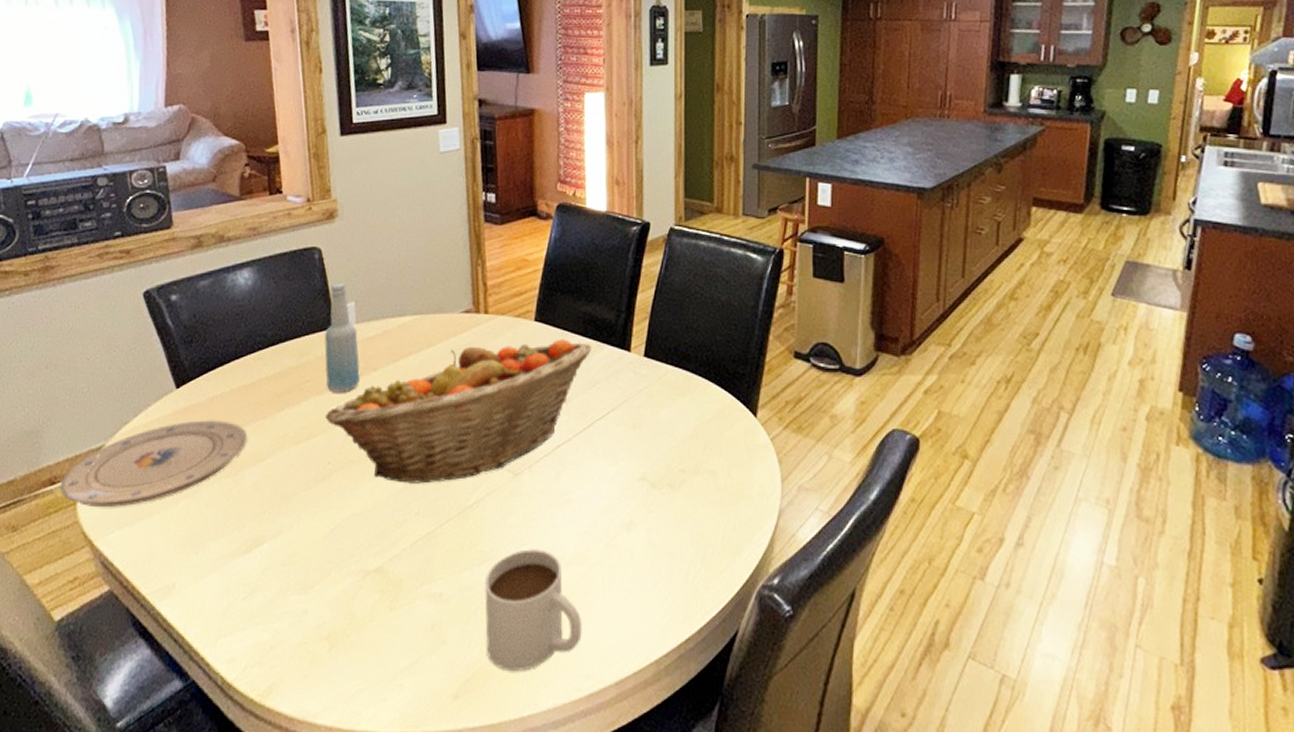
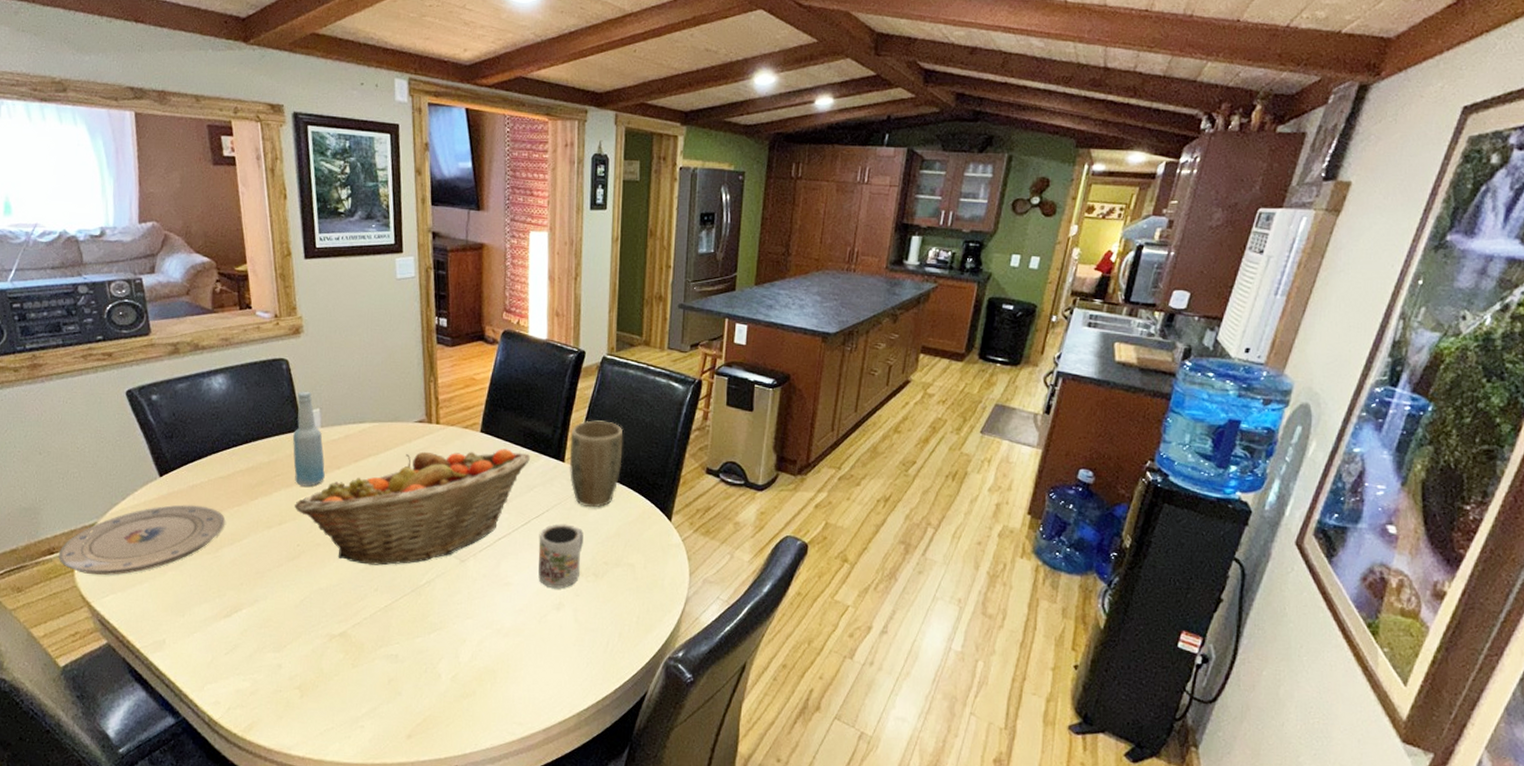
mug: present [485,549,582,671] -> none [434,622,517,718]
mug: none [603,425,655,505] -> present [538,524,584,589]
plant pot: none [636,301,697,405] -> present [569,420,623,508]

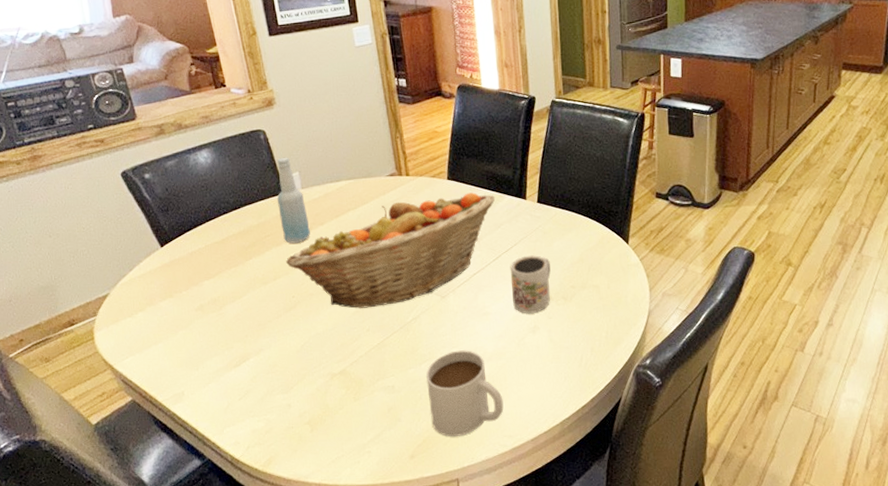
plate: present [58,504,226,576] -> none [78,269,225,341]
mug: none [434,622,517,718] -> present [426,350,504,436]
plant pot: present [569,420,623,508] -> none [529,158,579,239]

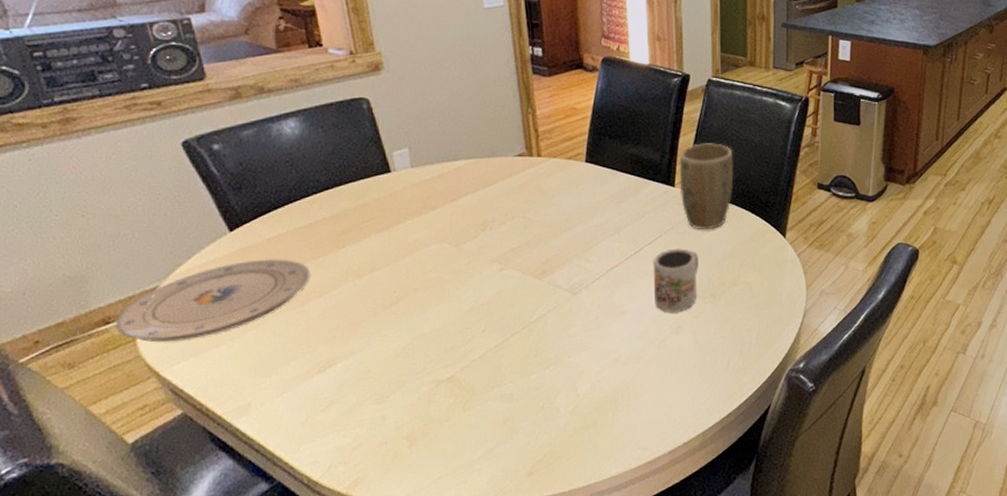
plate: none [78,269,225,341] -> present [115,259,310,343]
bottle: present [276,157,310,244] -> none [379,130,419,230]
fruit basket: present [286,192,496,308] -> none [388,177,640,306]
mug: present [426,350,504,436] -> none [551,353,639,450]
plant pot: none [529,158,579,239] -> present [679,143,734,230]

